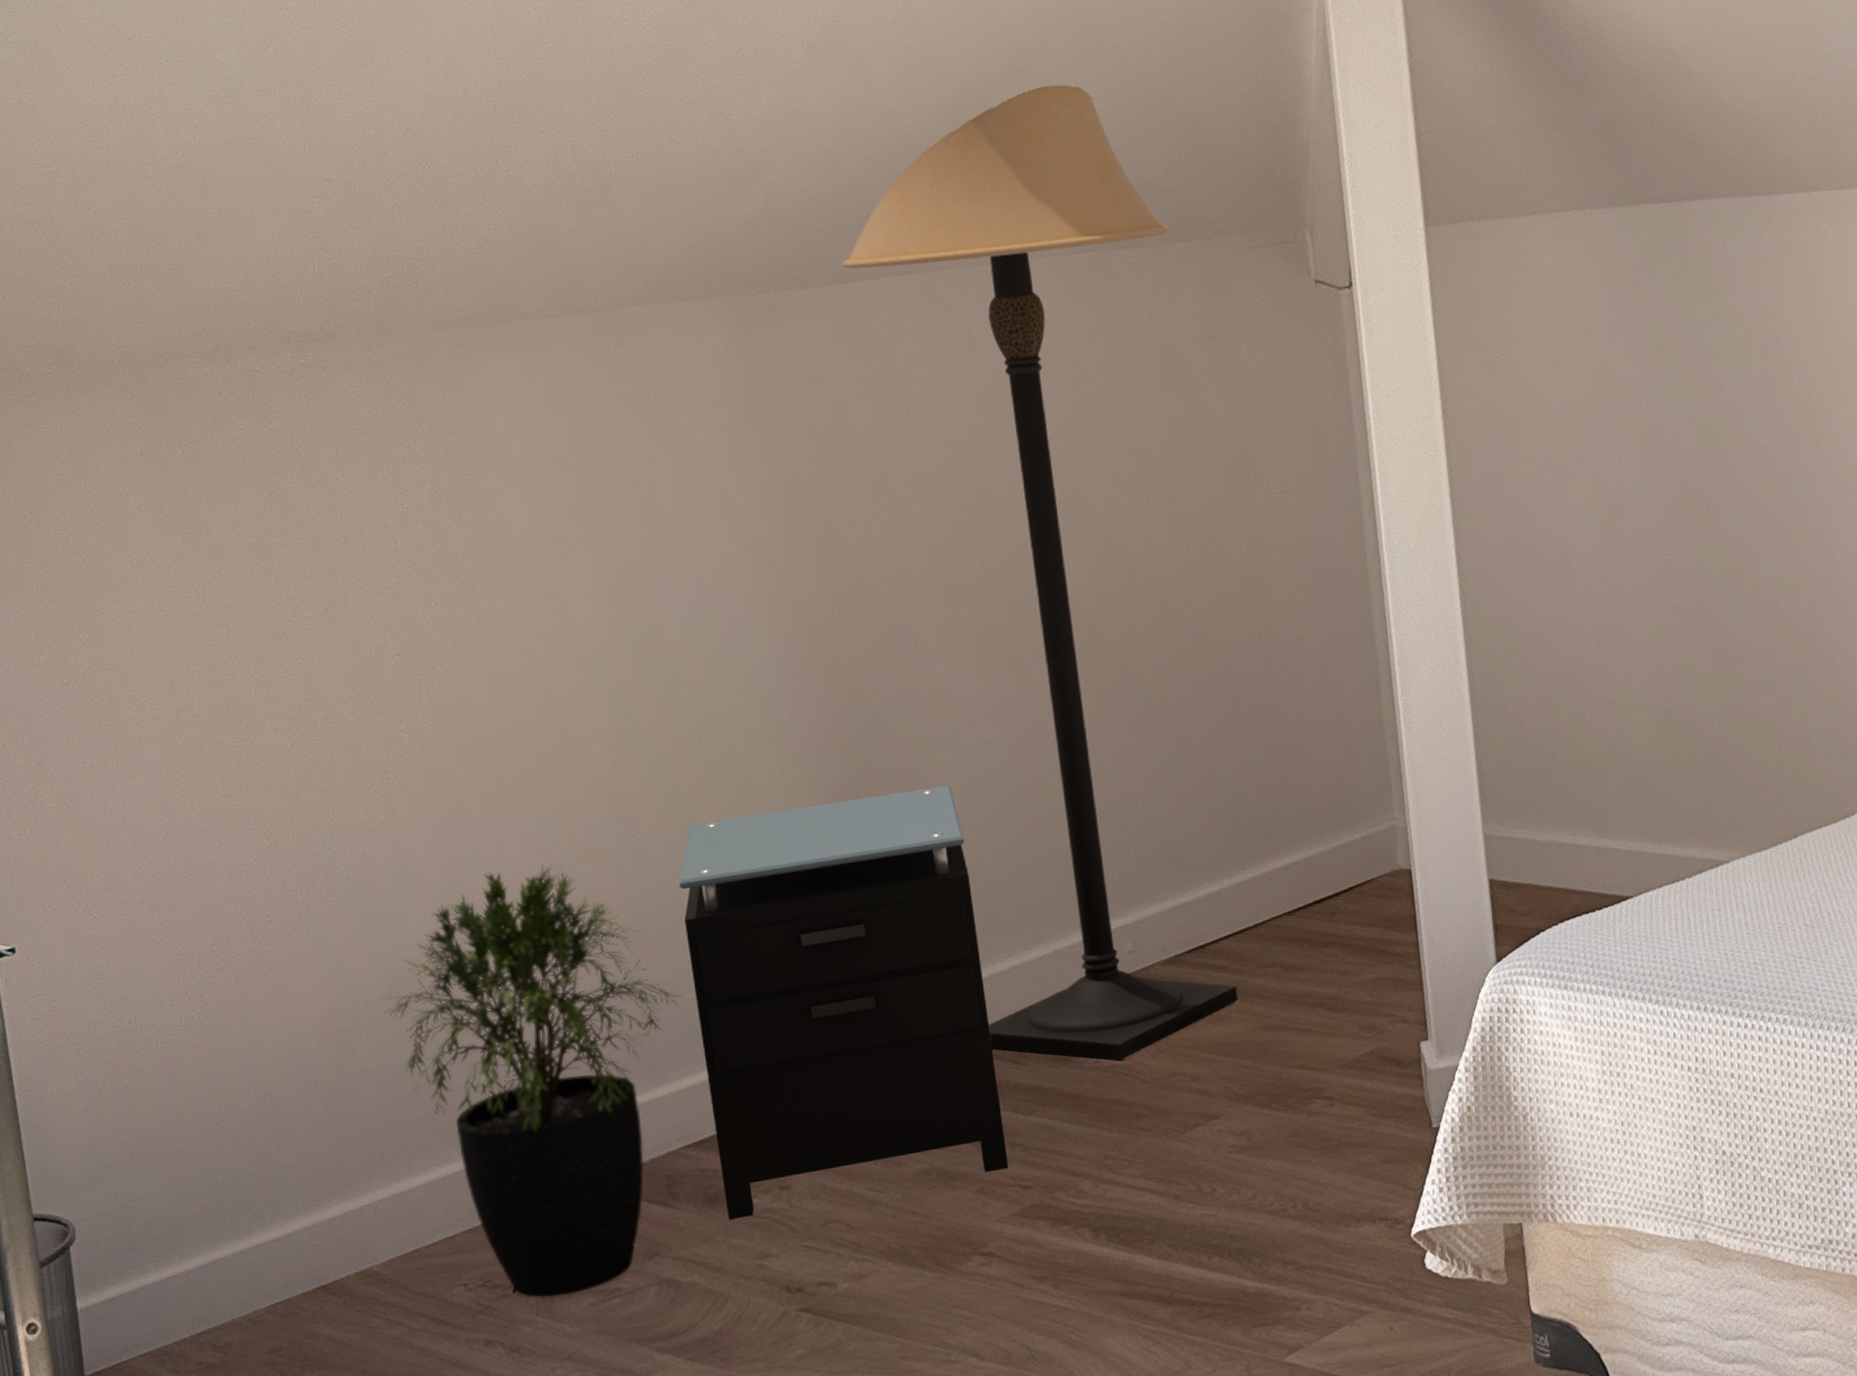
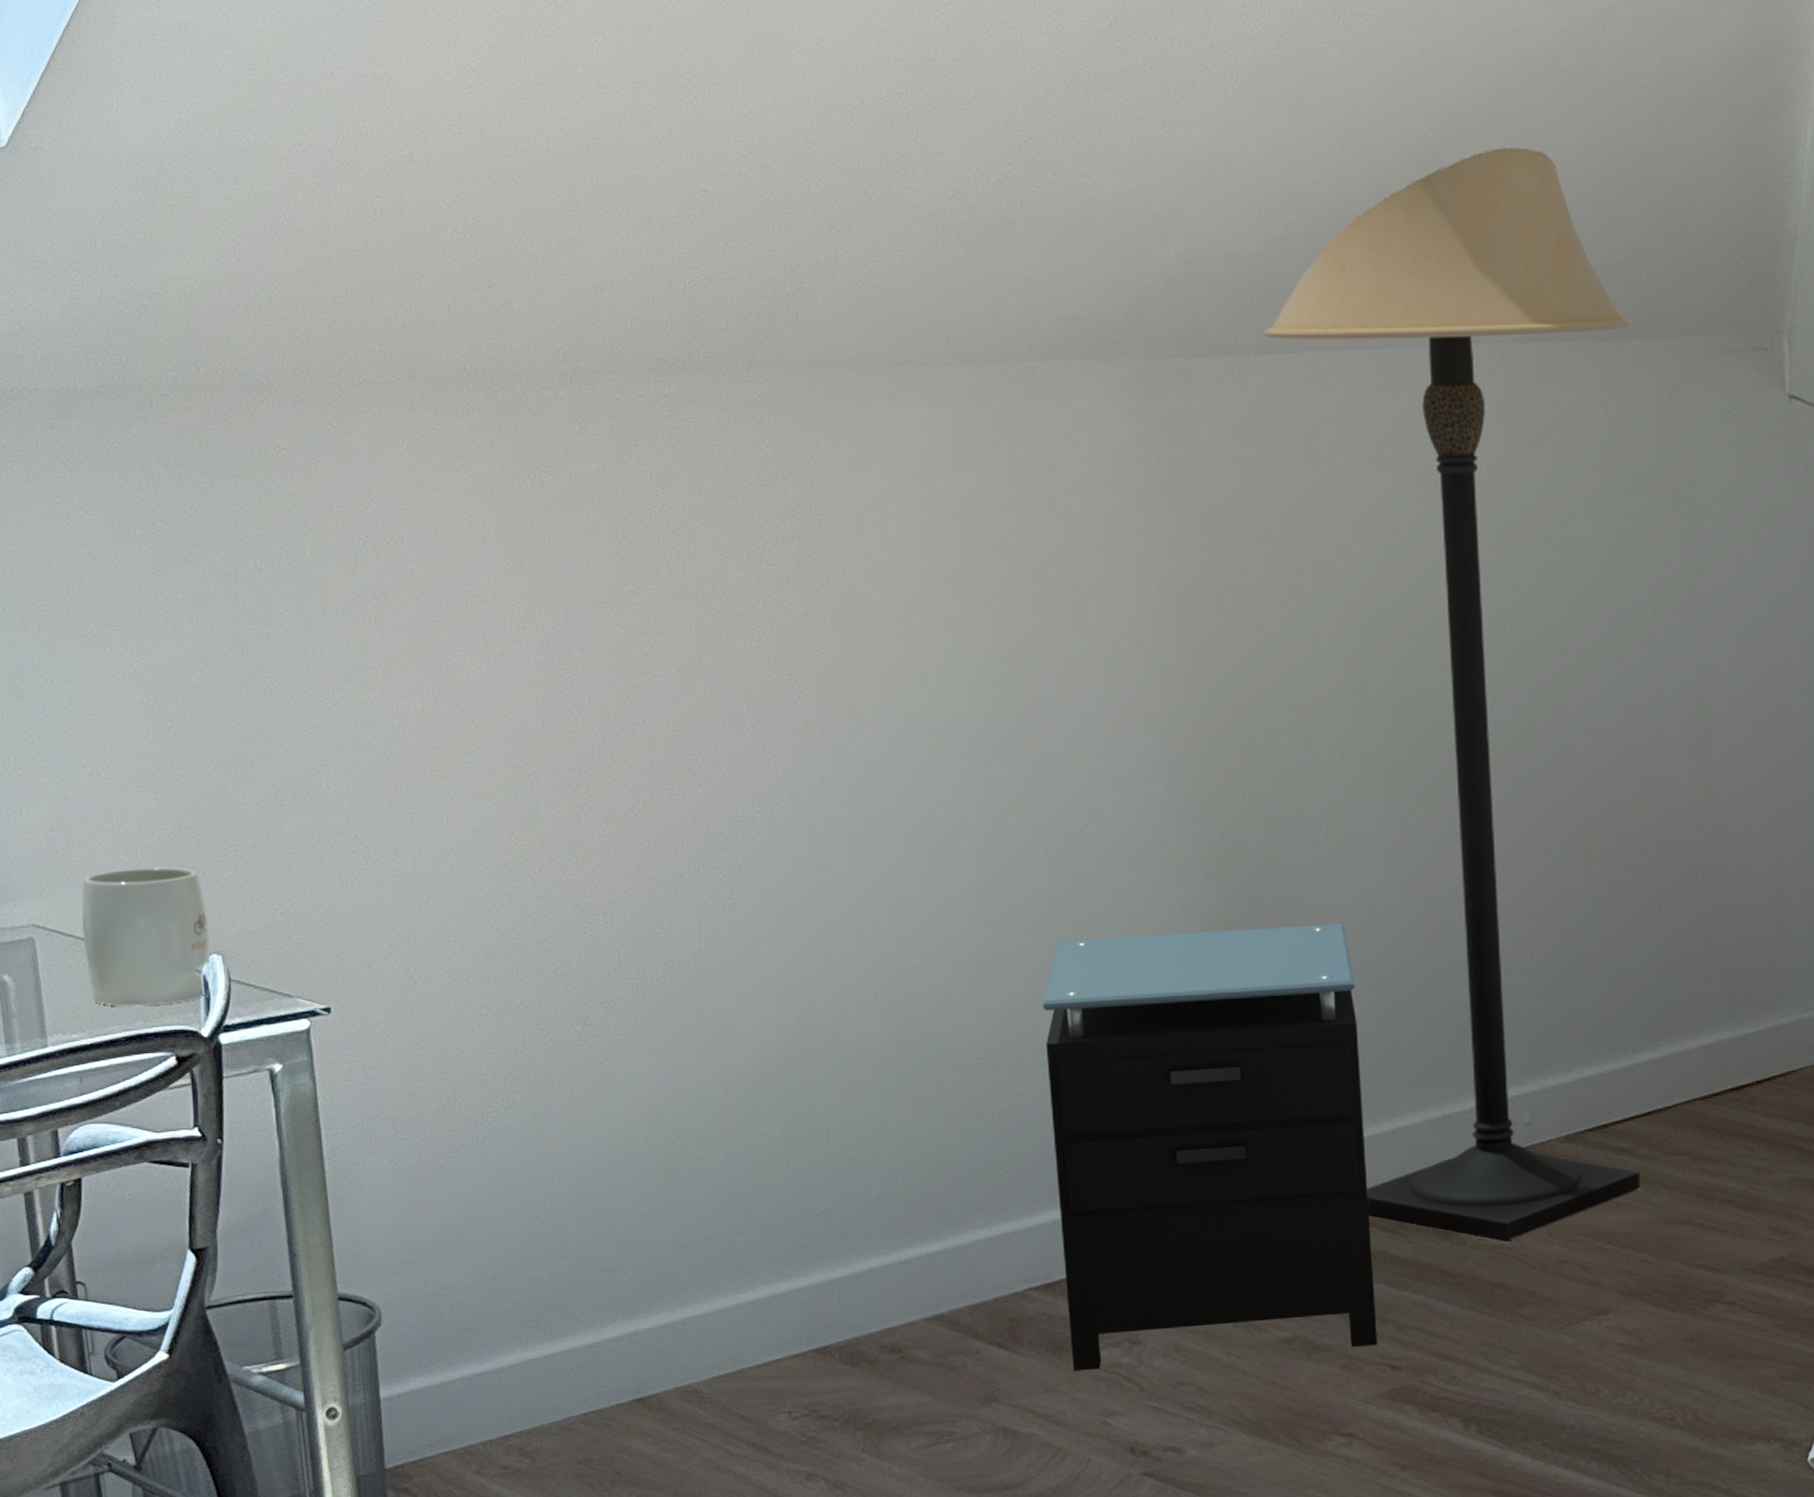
potted plant: present [381,864,681,1298] -> none [716,969,1037,1435]

